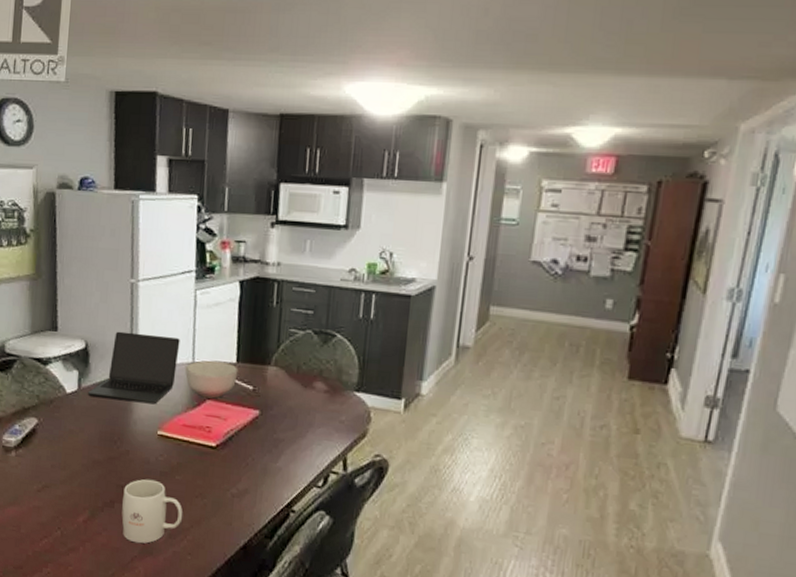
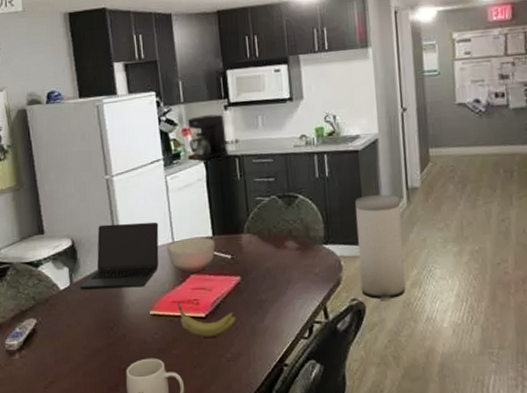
fruit: none [186,425,250,470] -> present [176,301,237,337]
coffee maker: none [223,229,269,280] -> present [187,114,229,161]
pedal bin: none [387,346,447,464] -> present [355,194,405,301]

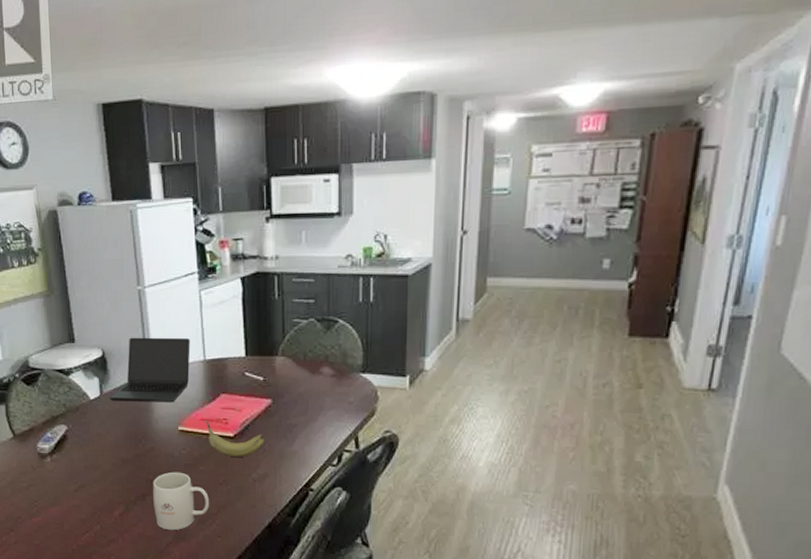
bowl: present [167,237,216,273] -> none [198,356,248,392]
coffee maker: present [187,114,229,161] -> none [224,226,268,277]
pedal bin: present [355,194,405,301] -> none [396,325,447,436]

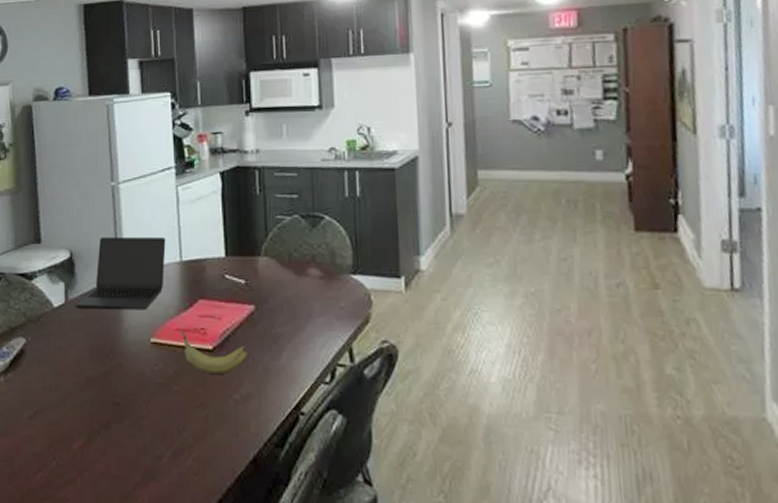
mug: present [152,471,210,531] -> none [118,392,185,468]

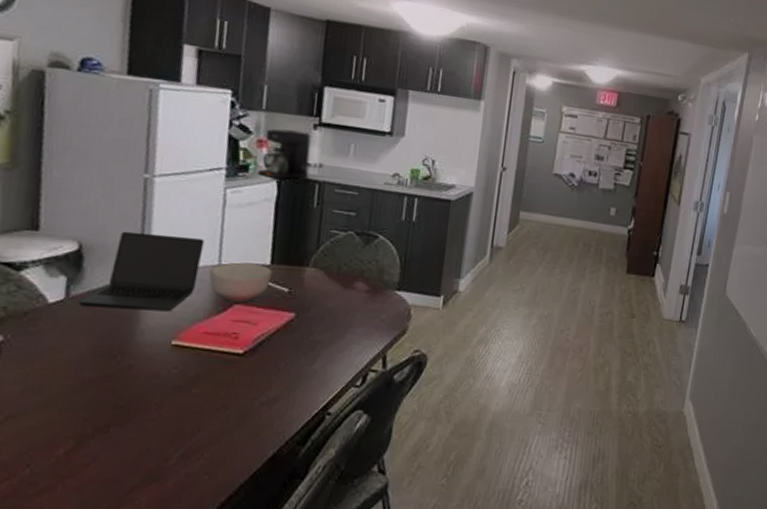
bowl: none [174,257,228,298] -> present [209,262,273,303]
fruit: present [180,329,249,374] -> none [208,333,283,377]
coffee maker: none [203,120,248,171] -> present [258,129,311,180]

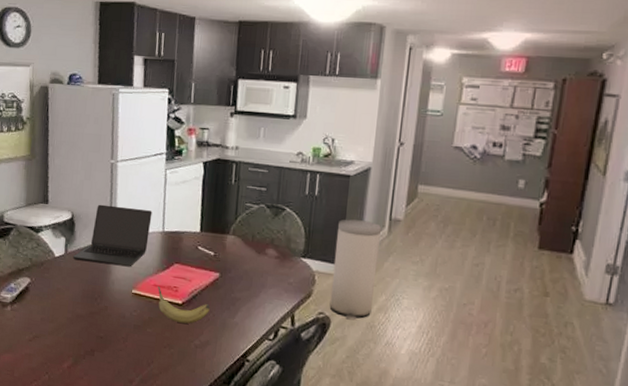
fruit: none [208,333,283,377] -> present [157,285,211,324]
bowl: present [209,262,273,303] -> none [156,229,202,263]
coffee maker: present [258,129,311,180] -> none [189,118,229,162]
pedal bin: none [426,247,482,356] -> present [329,219,381,320]

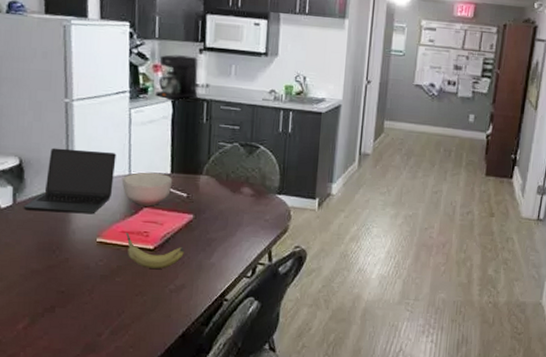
bowl: none [156,229,202,263] -> present [122,172,173,206]
coffee maker: none [189,118,229,162] -> present [156,54,198,100]
pedal bin: present [329,219,381,320] -> none [305,155,352,251]

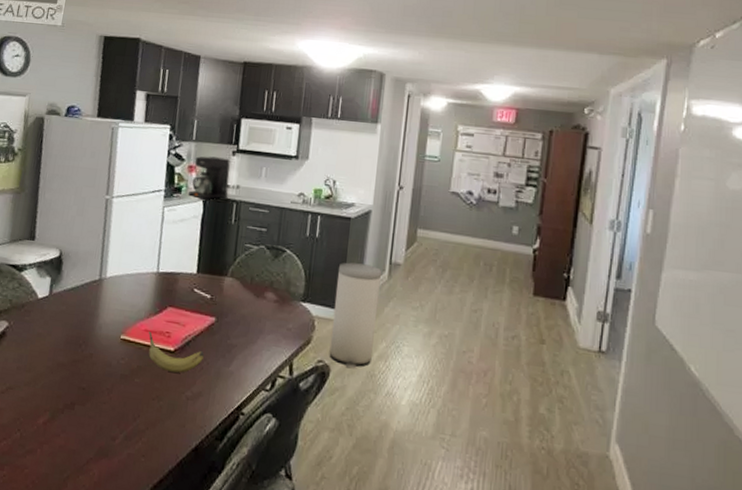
laptop: present [23,147,116,213] -> none [57,242,147,309]
bowl: present [122,172,173,206] -> none [150,270,198,306]
pedal bin: none [305,155,352,251] -> present [329,262,381,369]

